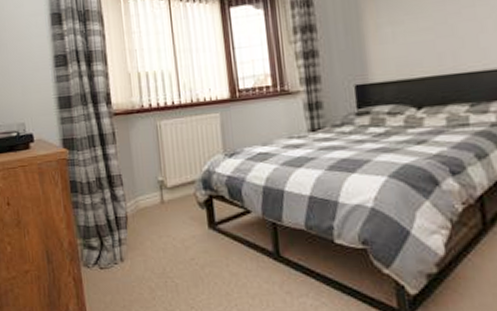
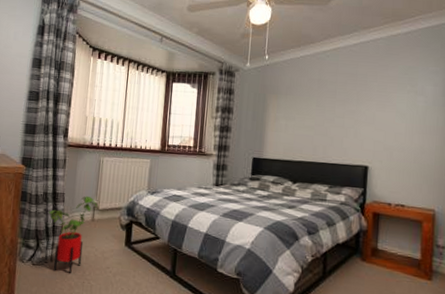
house plant: none [107,172,165,273] -> present [49,195,98,273]

